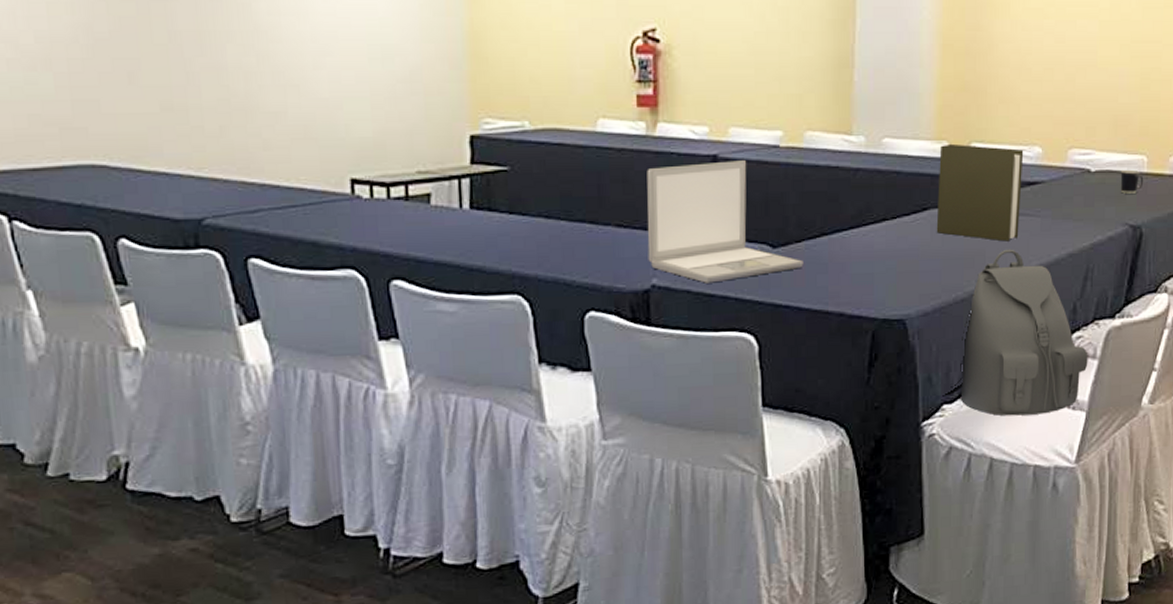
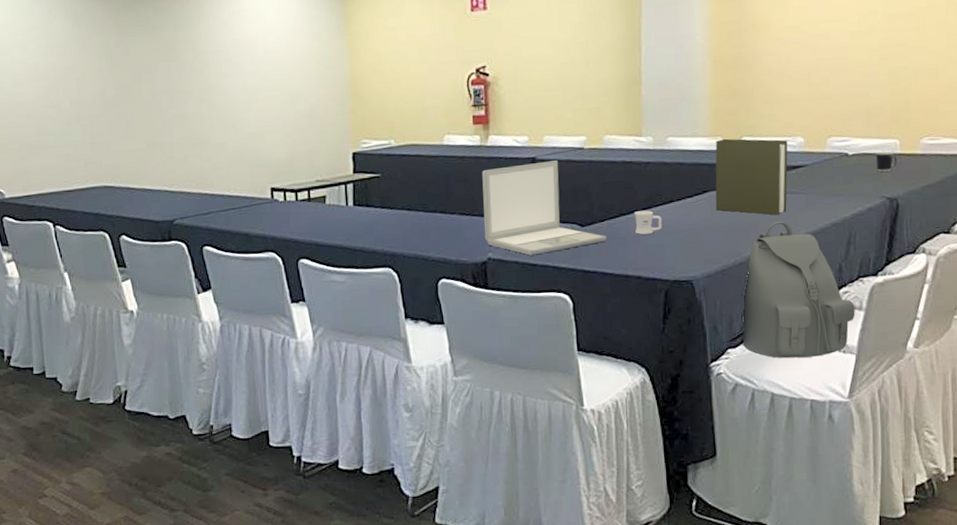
mug: none [838,230,873,262] -> present [634,210,663,235]

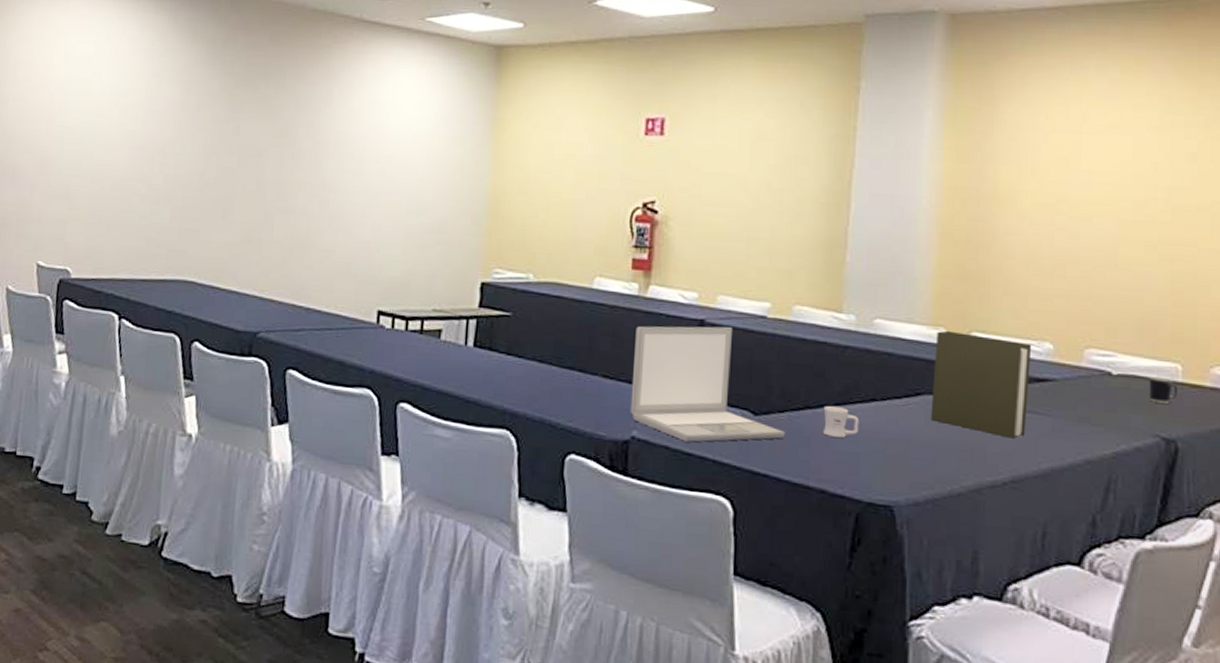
backpack: present [727,221,855,359] -> none [933,446,1112,637]

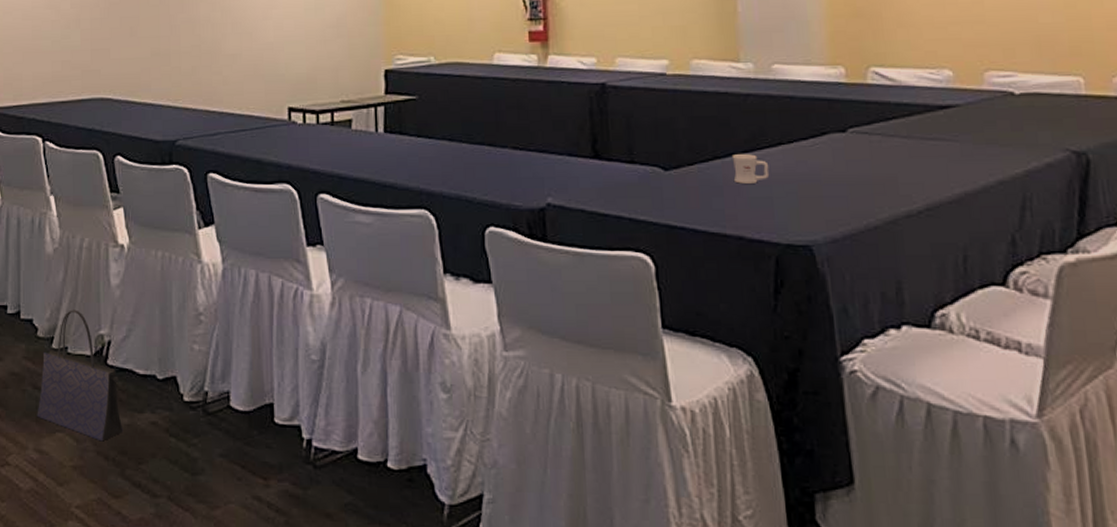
tote bag: none [82,496,172,636] -> present [37,309,123,442]
laptop: present [630,326,785,443] -> none [539,88,697,203]
binder: present [930,330,1032,439] -> none [835,68,935,167]
mug: present [1148,377,1178,404] -> none [1052,92,1083,117]

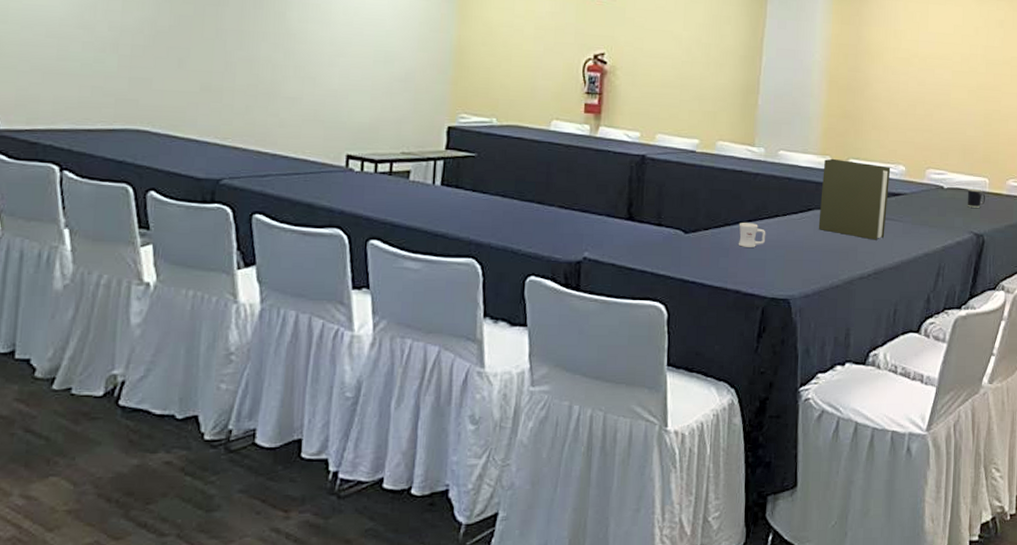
tote bag: present [37,309,123,442] -> none [26,349,132,484]
binder: none [835,68,935,167] -> present [818,158,891,240]
mug: none [1052,92,1083,117] -> present [967,189,986,208]

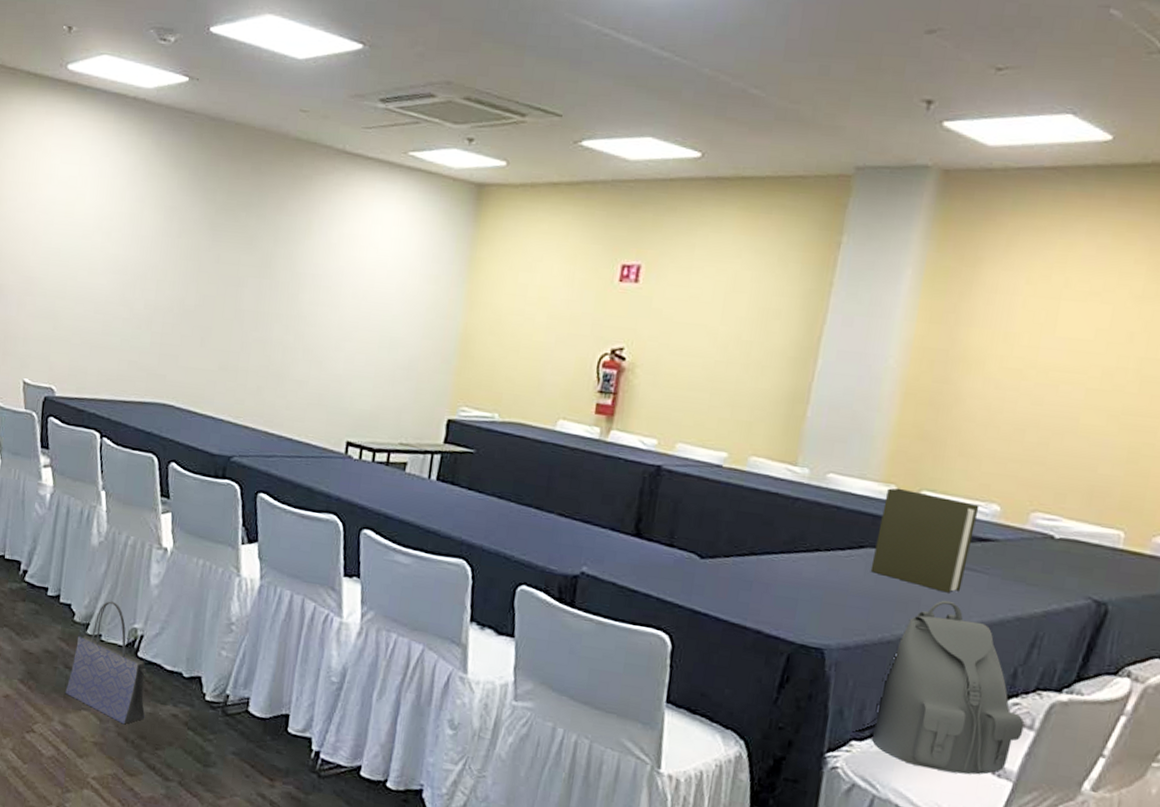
tote bag: none [26,349,132,484] -> present [65,601,147,725]
mug: present [738,223,766,248] -> none [764,553,802,584]
backpack: none [817,246,939,387] -> present [852,600,1025,775]
mug: present [967,189,986,208] -> none [1087,542,1118,568]

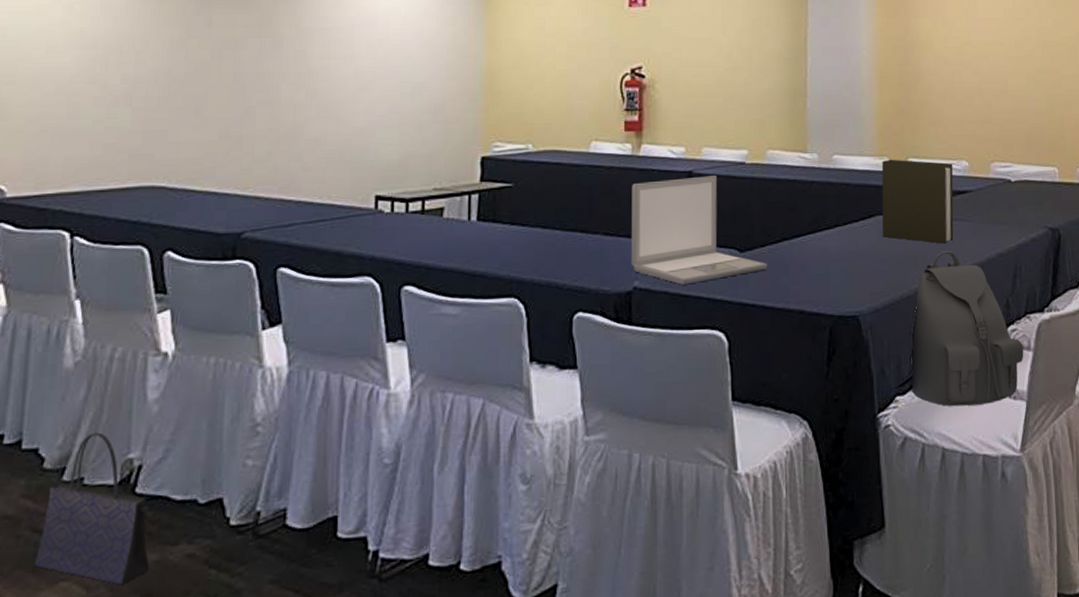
laptop: none [582,469,729,582] -> present [631,176,767,285]

